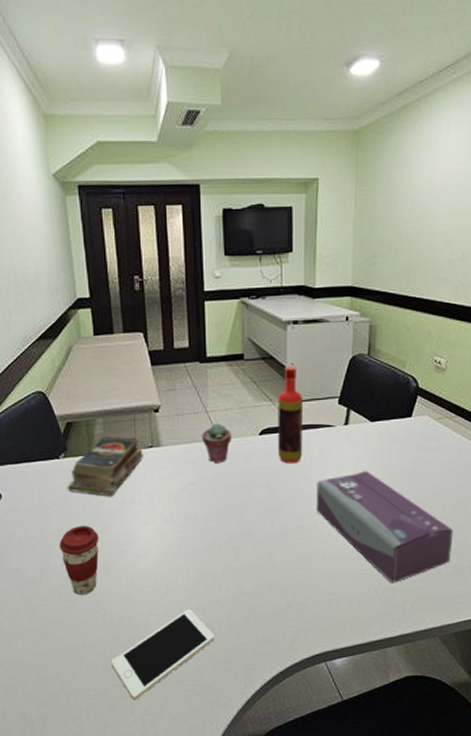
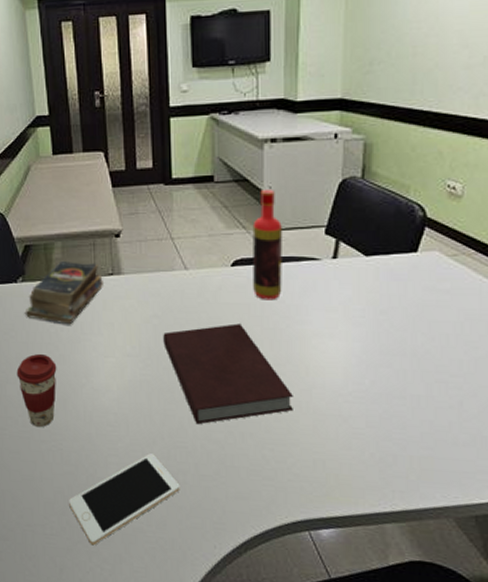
notebook: none [199,486,313,579] -> present [163,323,294,425]
potted succulent: present [201,423,232,463] -> none [166,251,200,296]
tissue box: present [317,470,453,583] -> none [299,312,472,448]

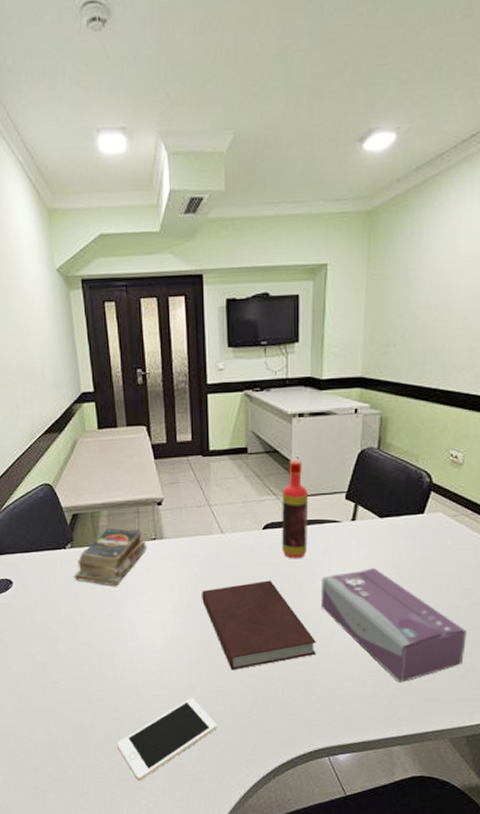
coffee cup: present [16,353,57,428] -> none [67,613,105,680]
tissue box: none [299,312,472,448] -> present [322,567,467,683]

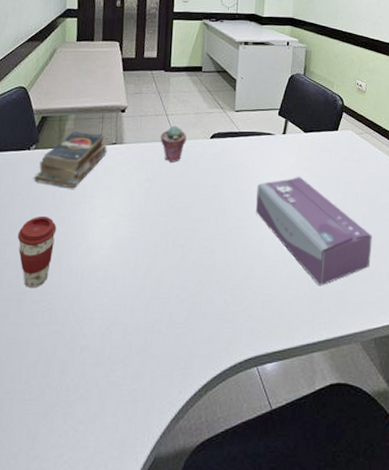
coffee cup: none [67,613,105,680] -> present [17,215,57,289]
cell phone: present [117,698,217,781] -> none [51,306,155,406]
notebook: present [202,580,317,671] -> none [152,186,251,276]
potted succulent: none [204,517,235,557] -> present [160,125,187,162]
bottle: present [282,459,308,559] -> none [225,79,249,167]

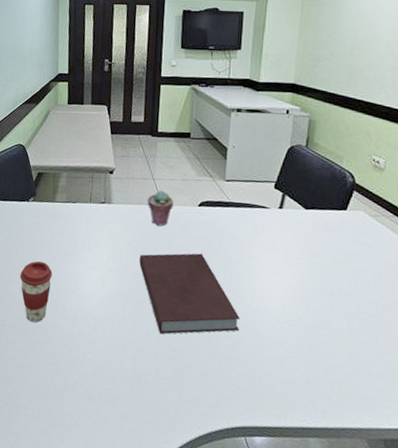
book: present [33,130,107,189] -> none [32,187,97,240]
notebook: none [152,186,251,276] -> present [139,253,241,335]
tissue box: present [256,176,372,286] -> none [247,254,386,372]

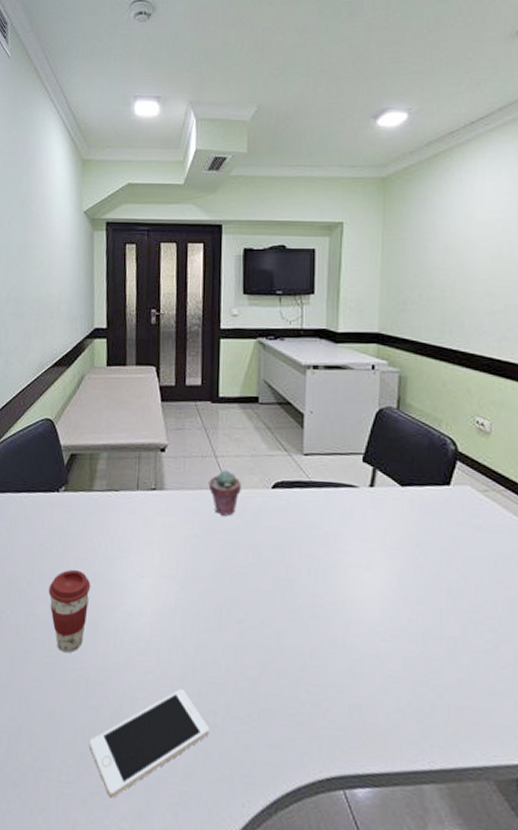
cell phone: none [50,354,142,430] -> present [89,689,210,798]
notebook: present [139,253,241,335] -> none [201,548,331,658]

